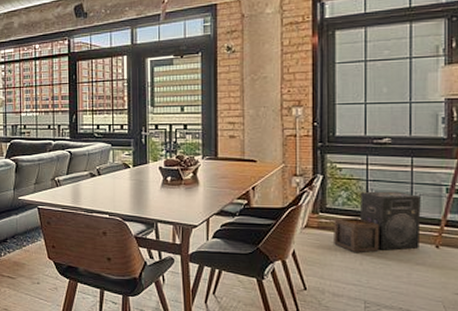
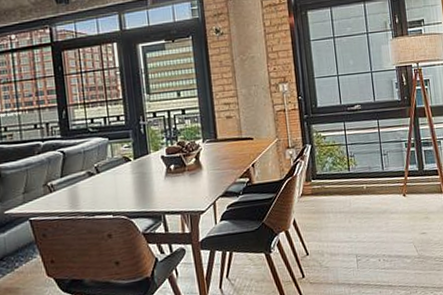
stereo: present [334,191,421,253] -> none [324,151,392,212]

